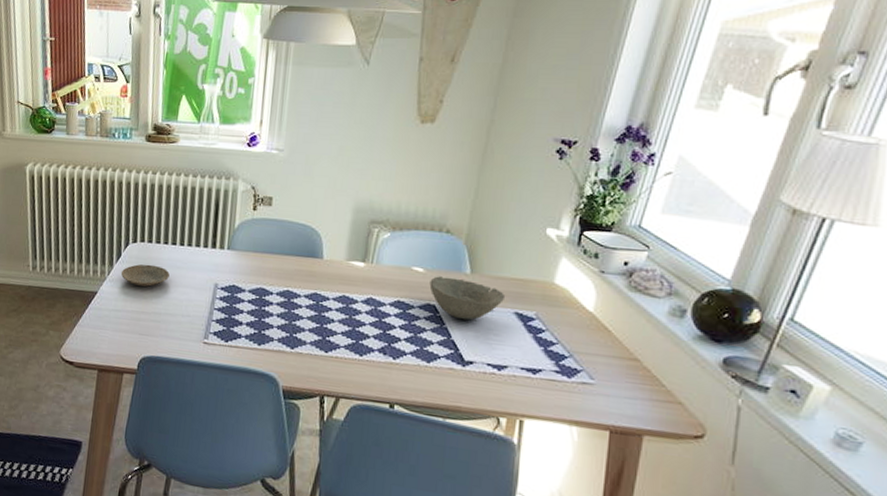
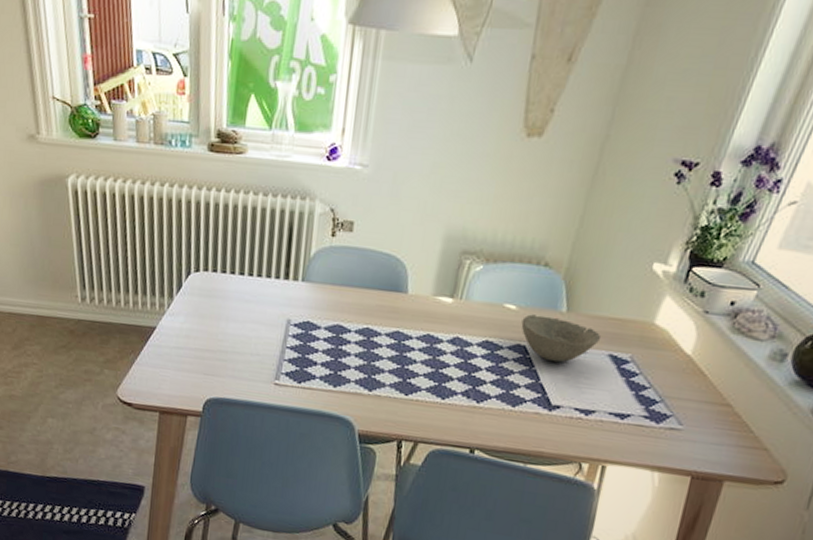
plate: present [120,264,170,287] -> none [182,296,237,322]

